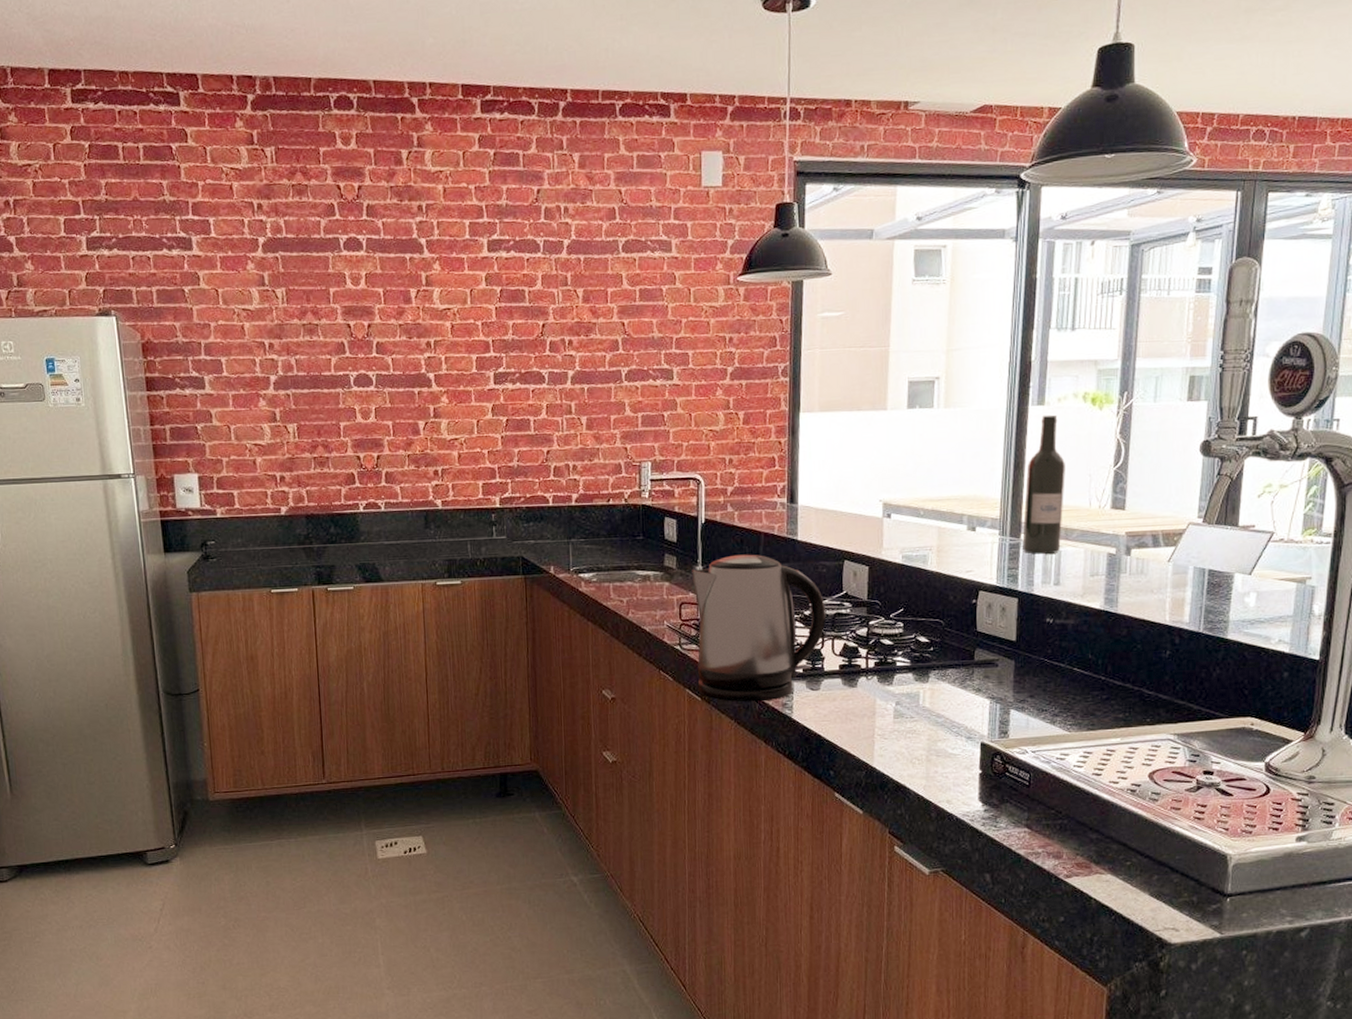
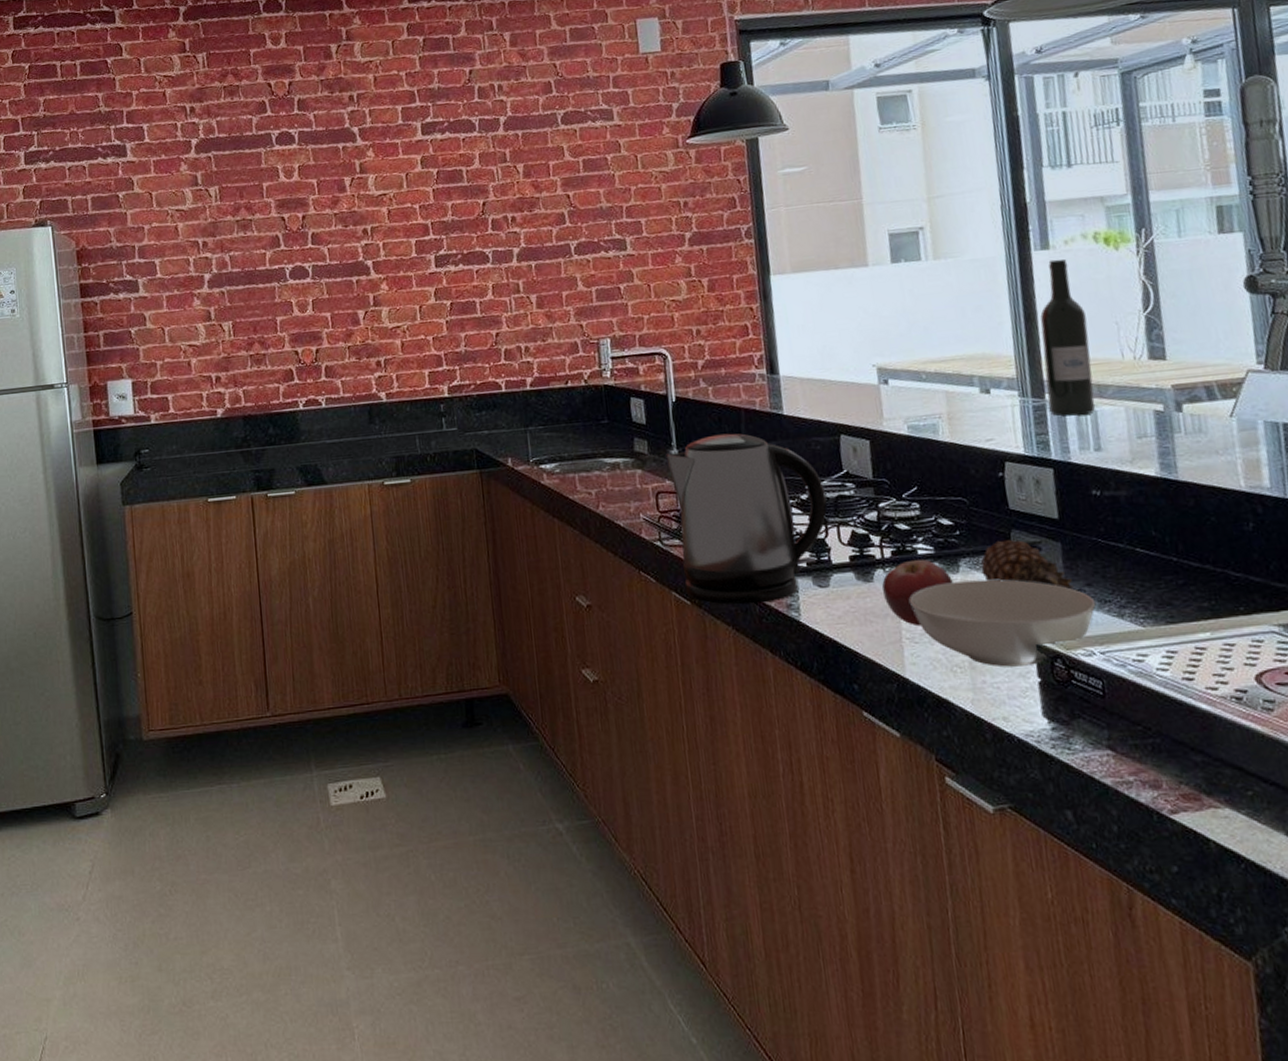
fruit: none [864,669,922,726] -> present [882,559,953,627]
bowl: none [884,689,1035,761] -> present [908,579,1096,667]
fruit: none [947,656,1020,700] -> present [980,539,1075,590]

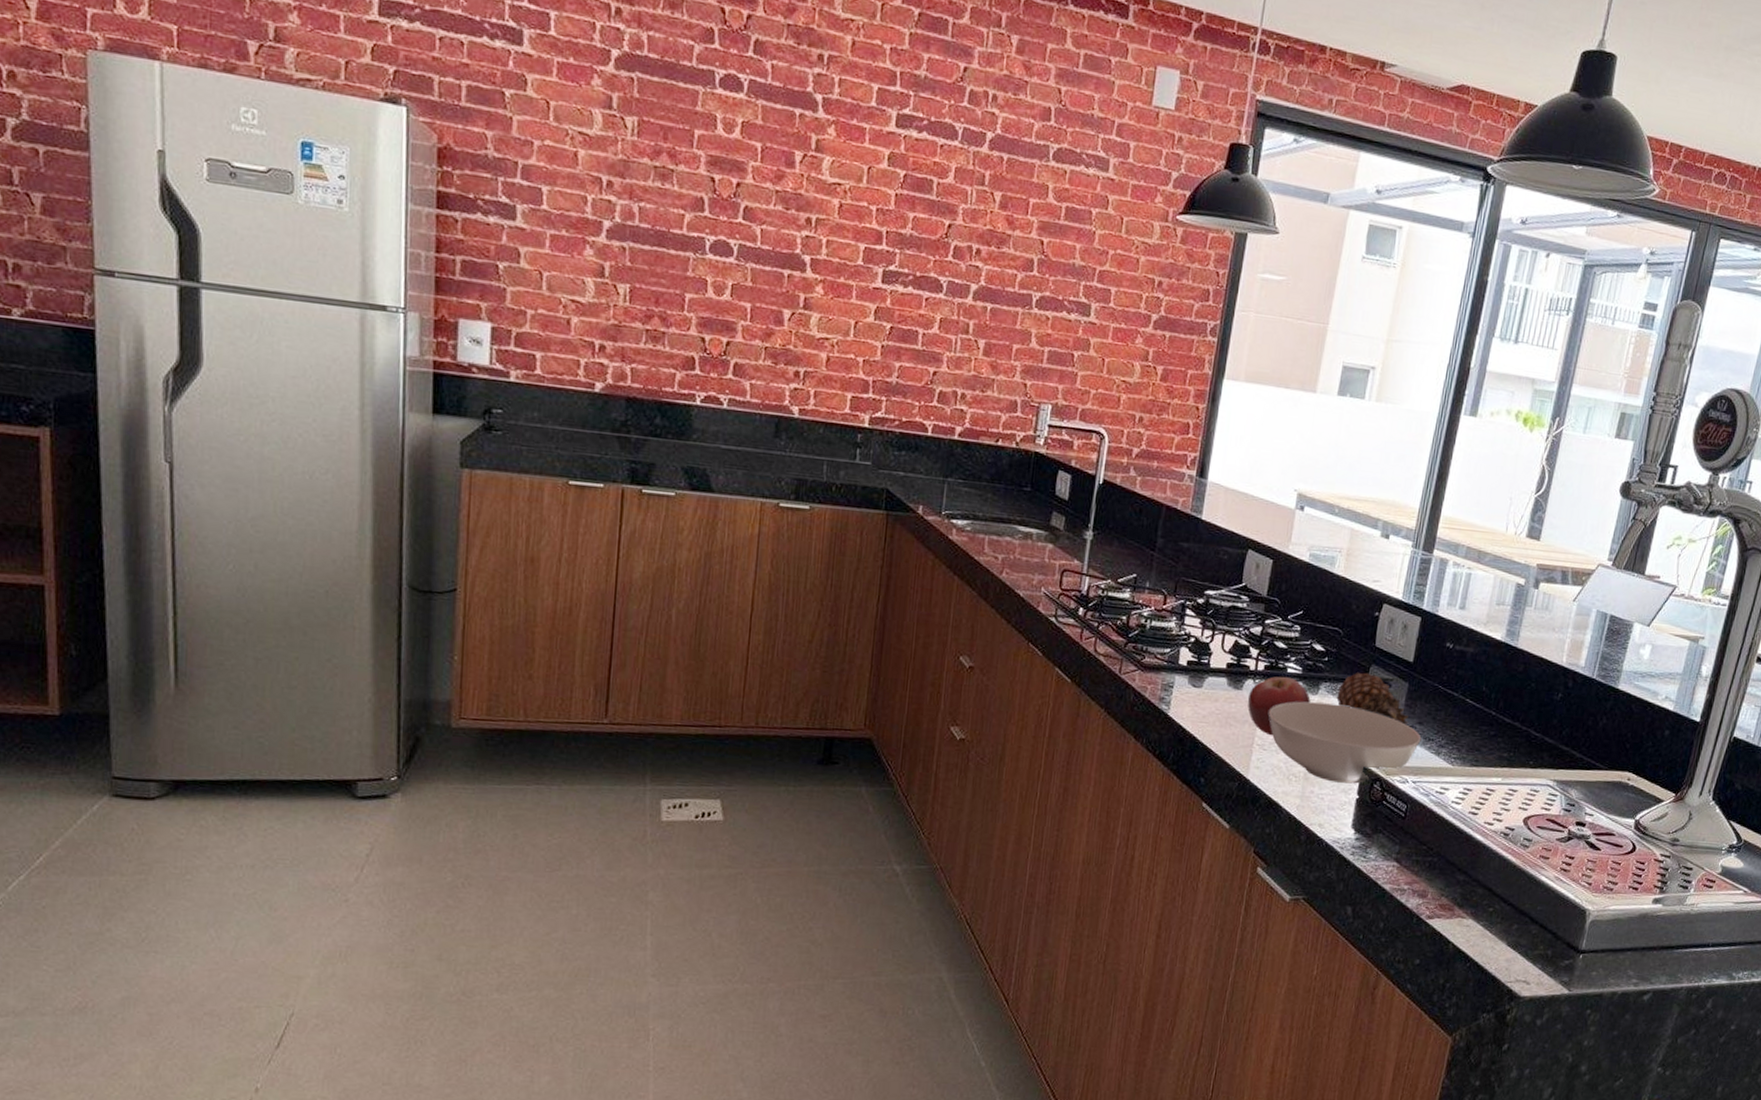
kettle: present [666,433,827,605] -> none [1068,525,1221,693]
wine bottle: present [1040,259,1095,416] -> none [1433,427,1489,576]

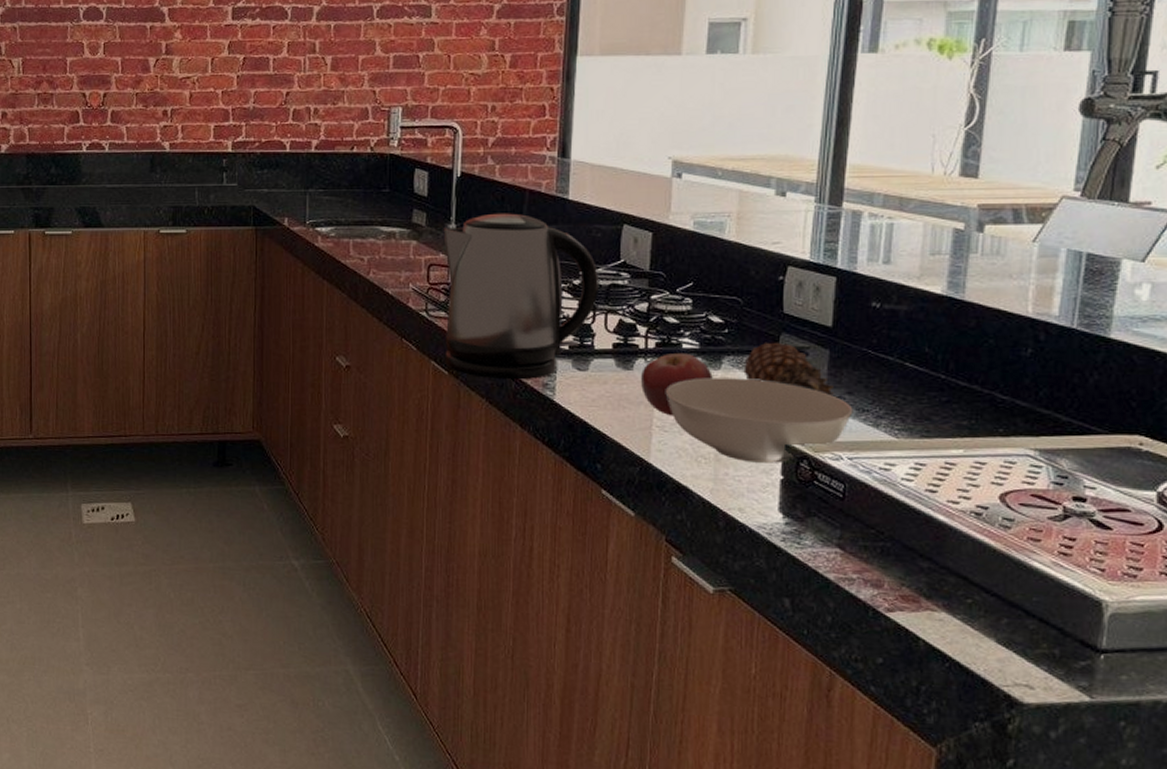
kettle: none [1068,525,1221,693] -> present [443,213,598,380]

